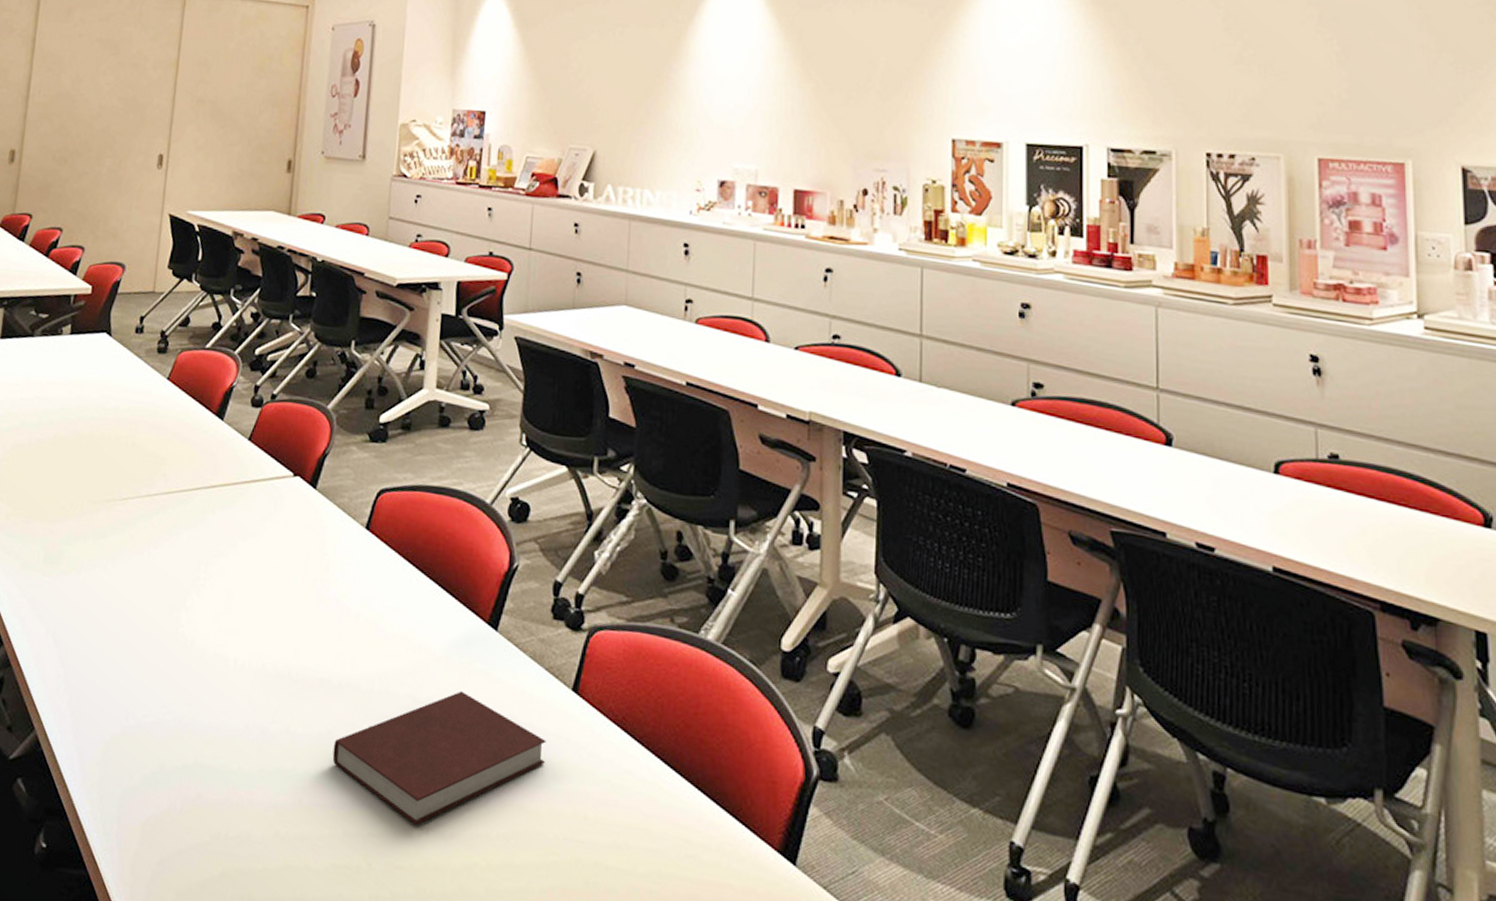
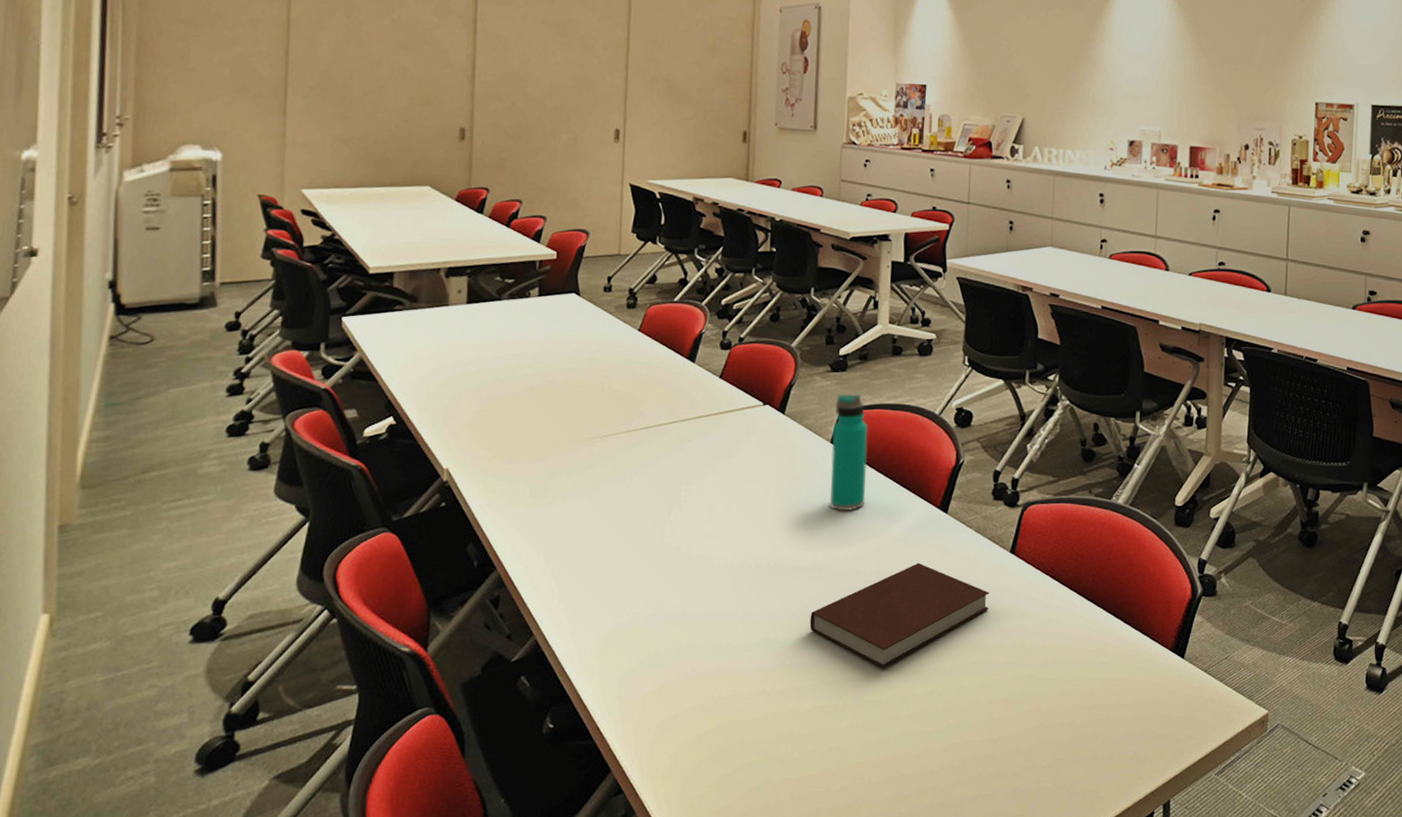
water bottle: none [361,469,408,615] -> present [829,394,868,510]

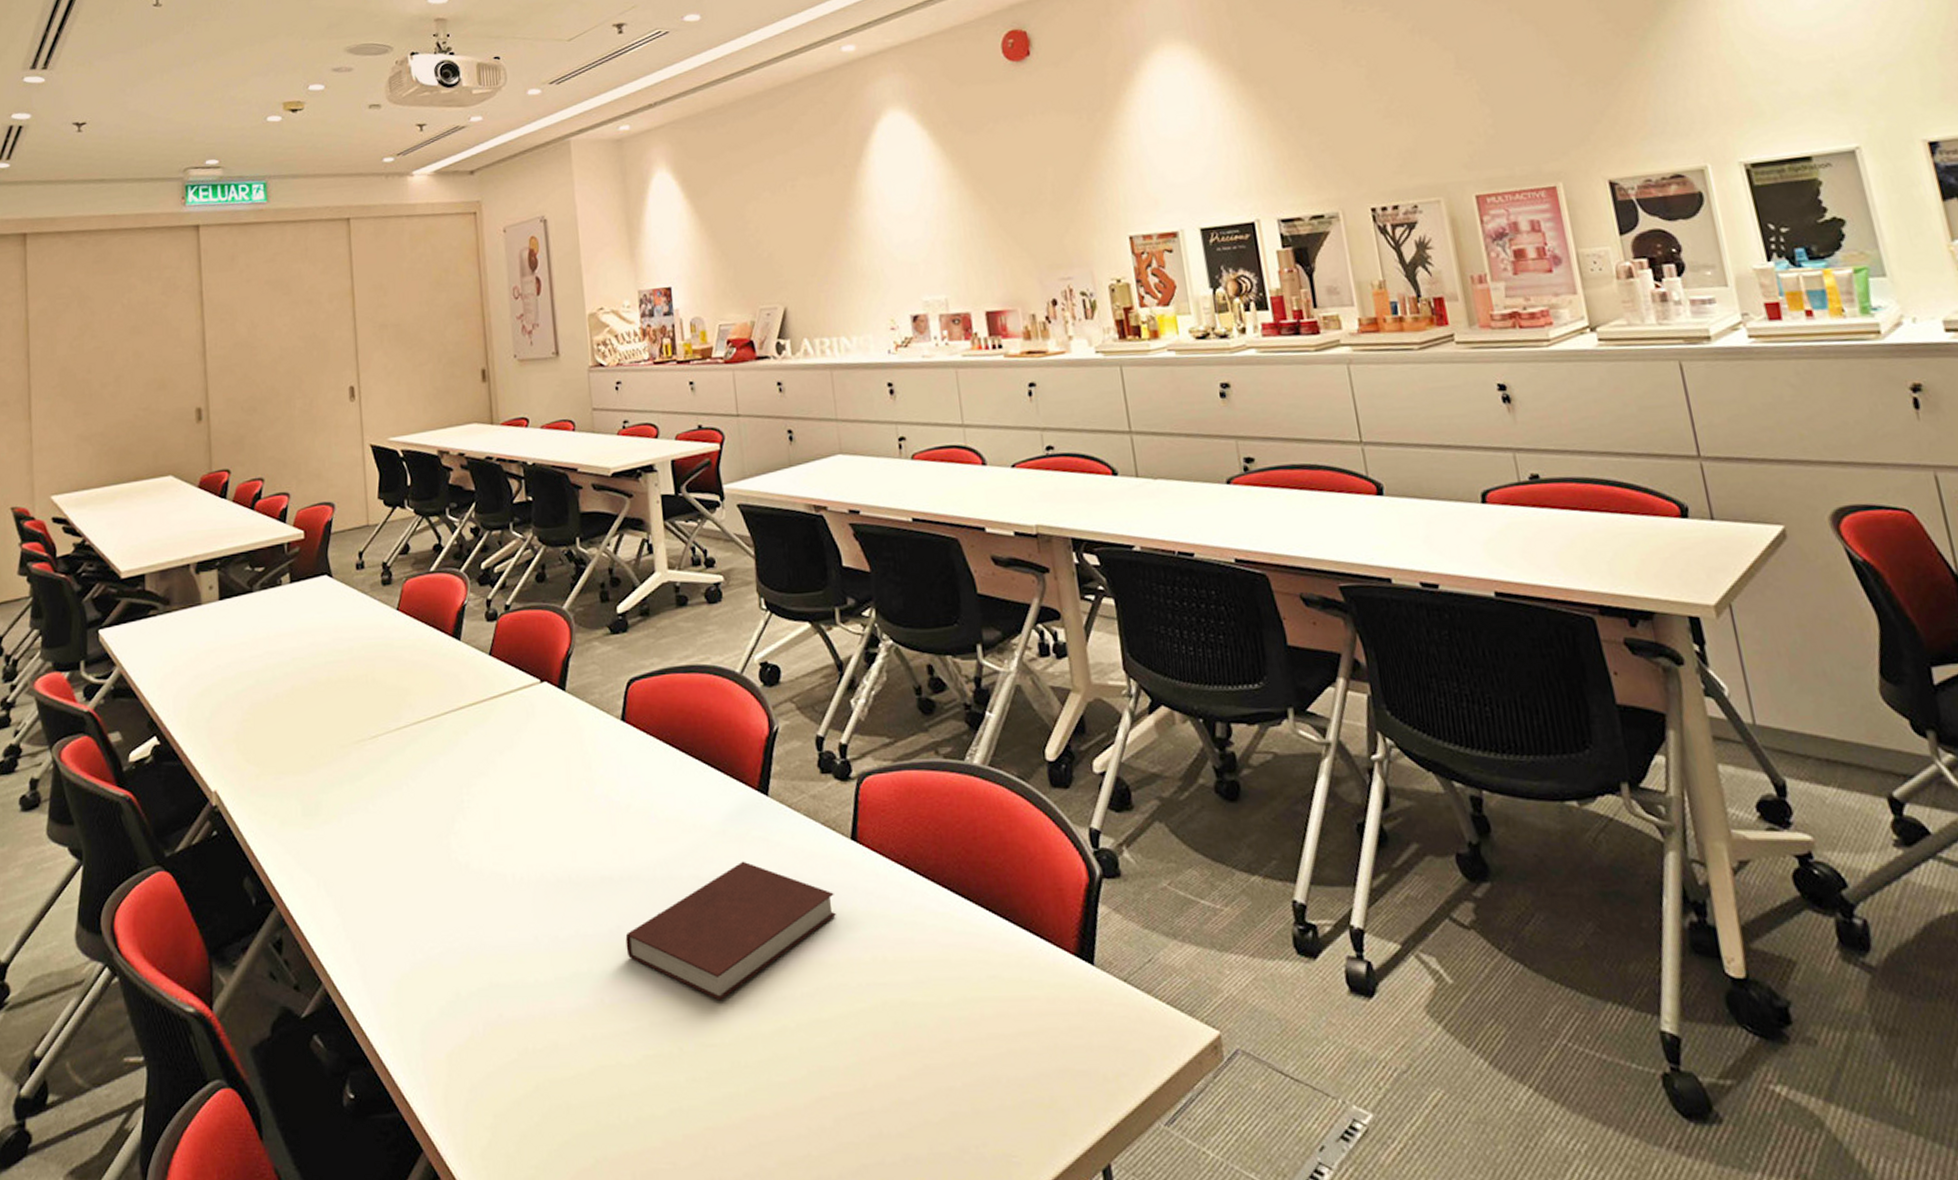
water bottle: present [829,394,868,510] -> none [620,658,670,803]

